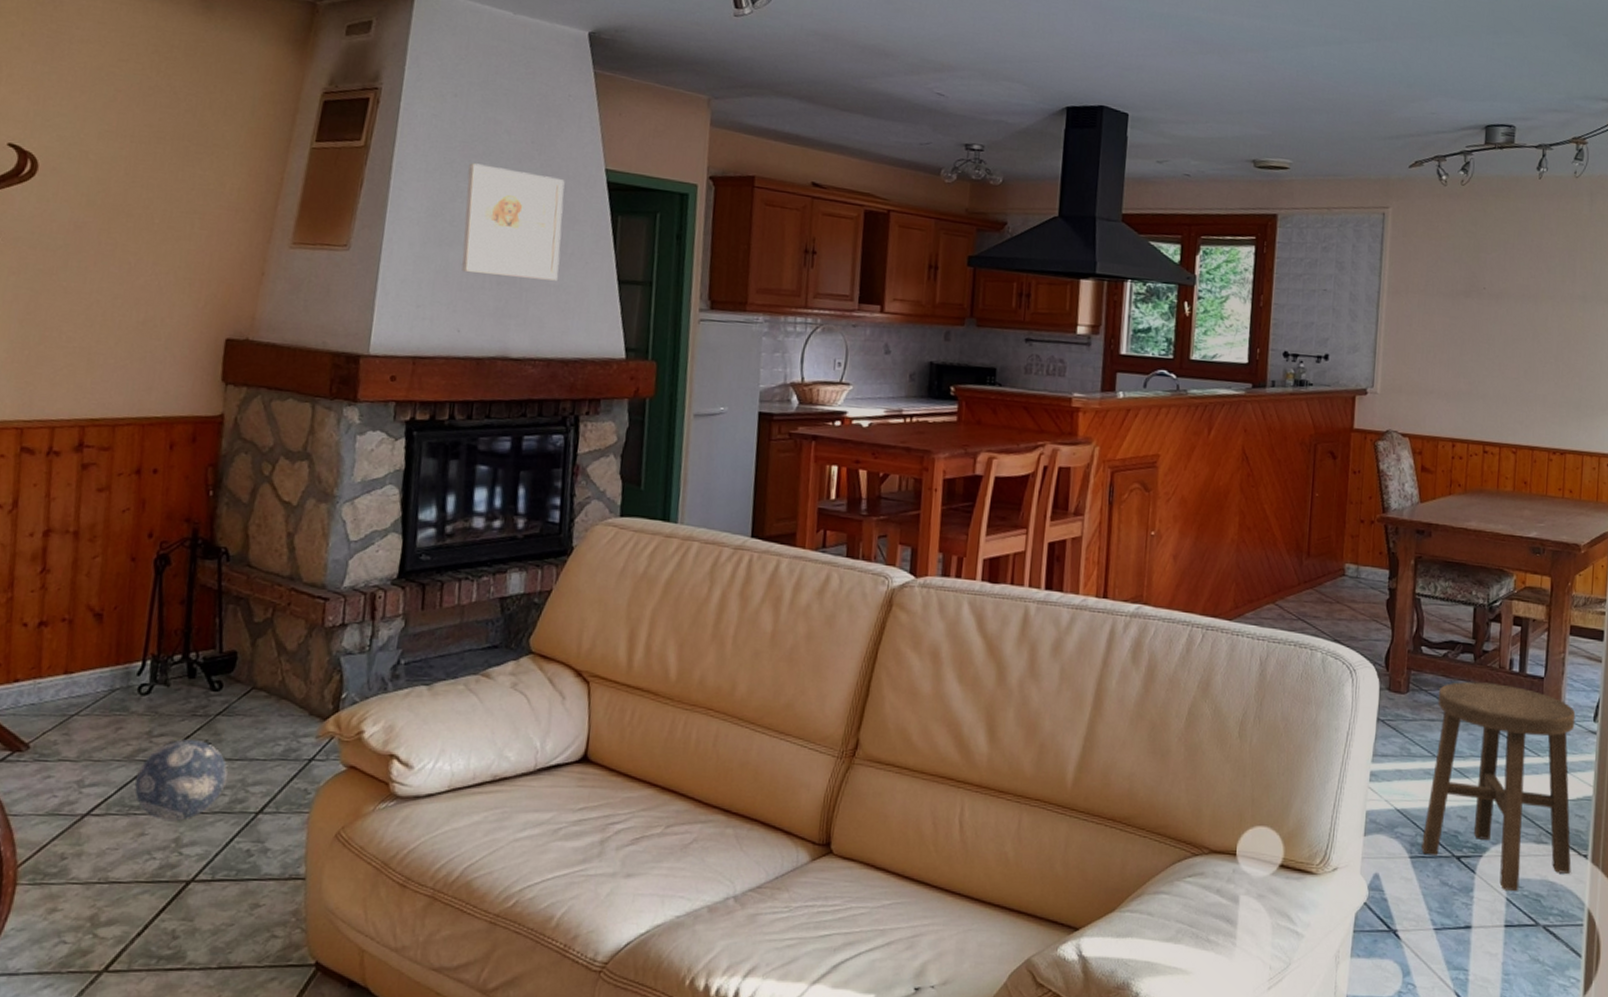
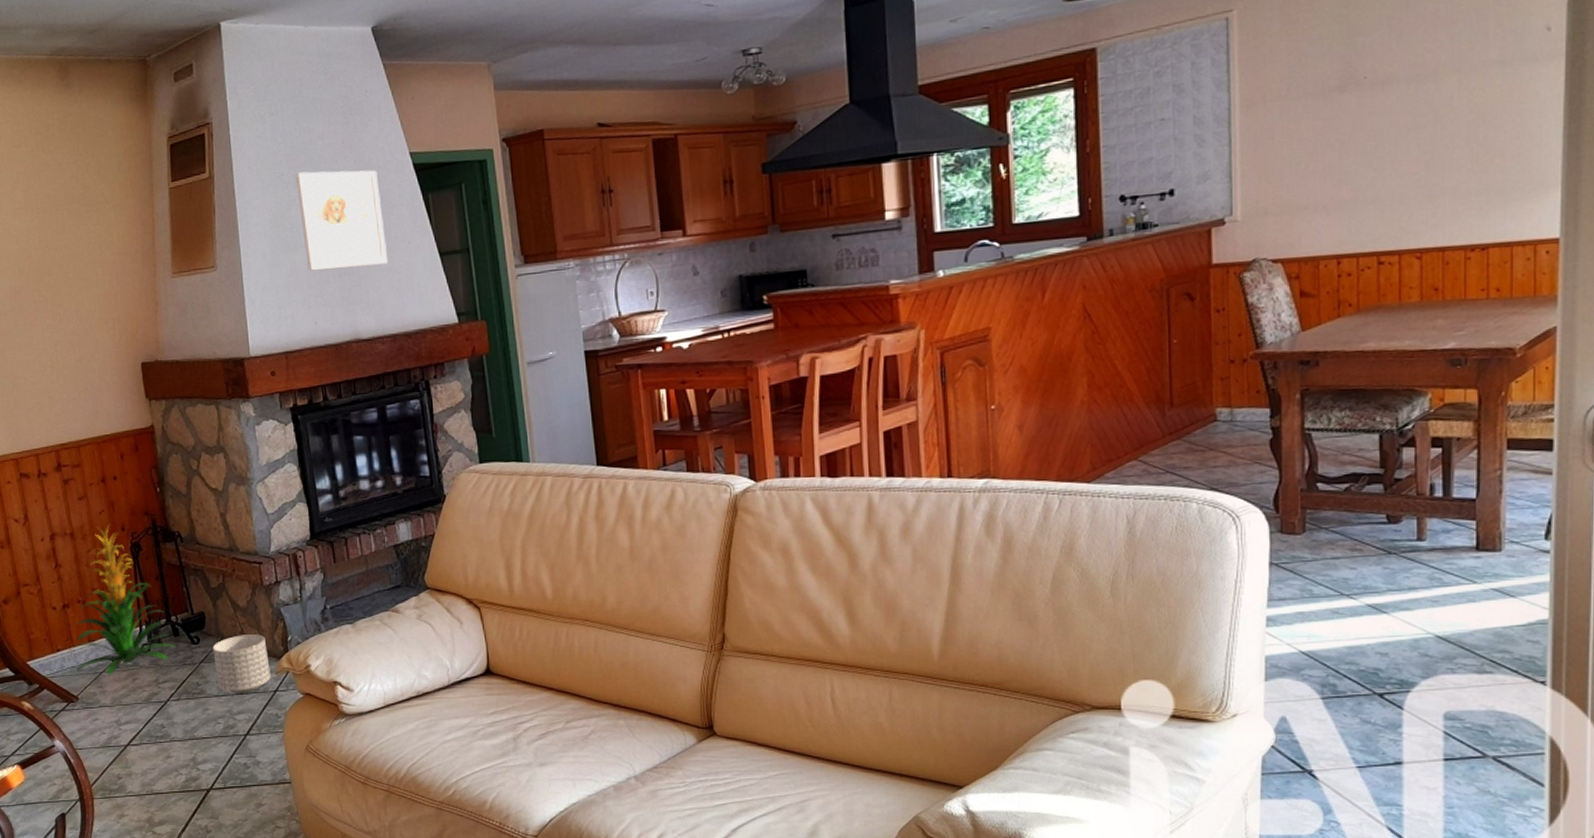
indoor plant: none [37,525,189,720] -> present [76,523,177,675]
decorative ball: present [134,739,228,821] -> none [155,683,218,745]
planter: none [234,685,312,760] -> present [213,634,271,694]
stool: present [1421,681,1576,892] -> none [1335,512,1525,725]

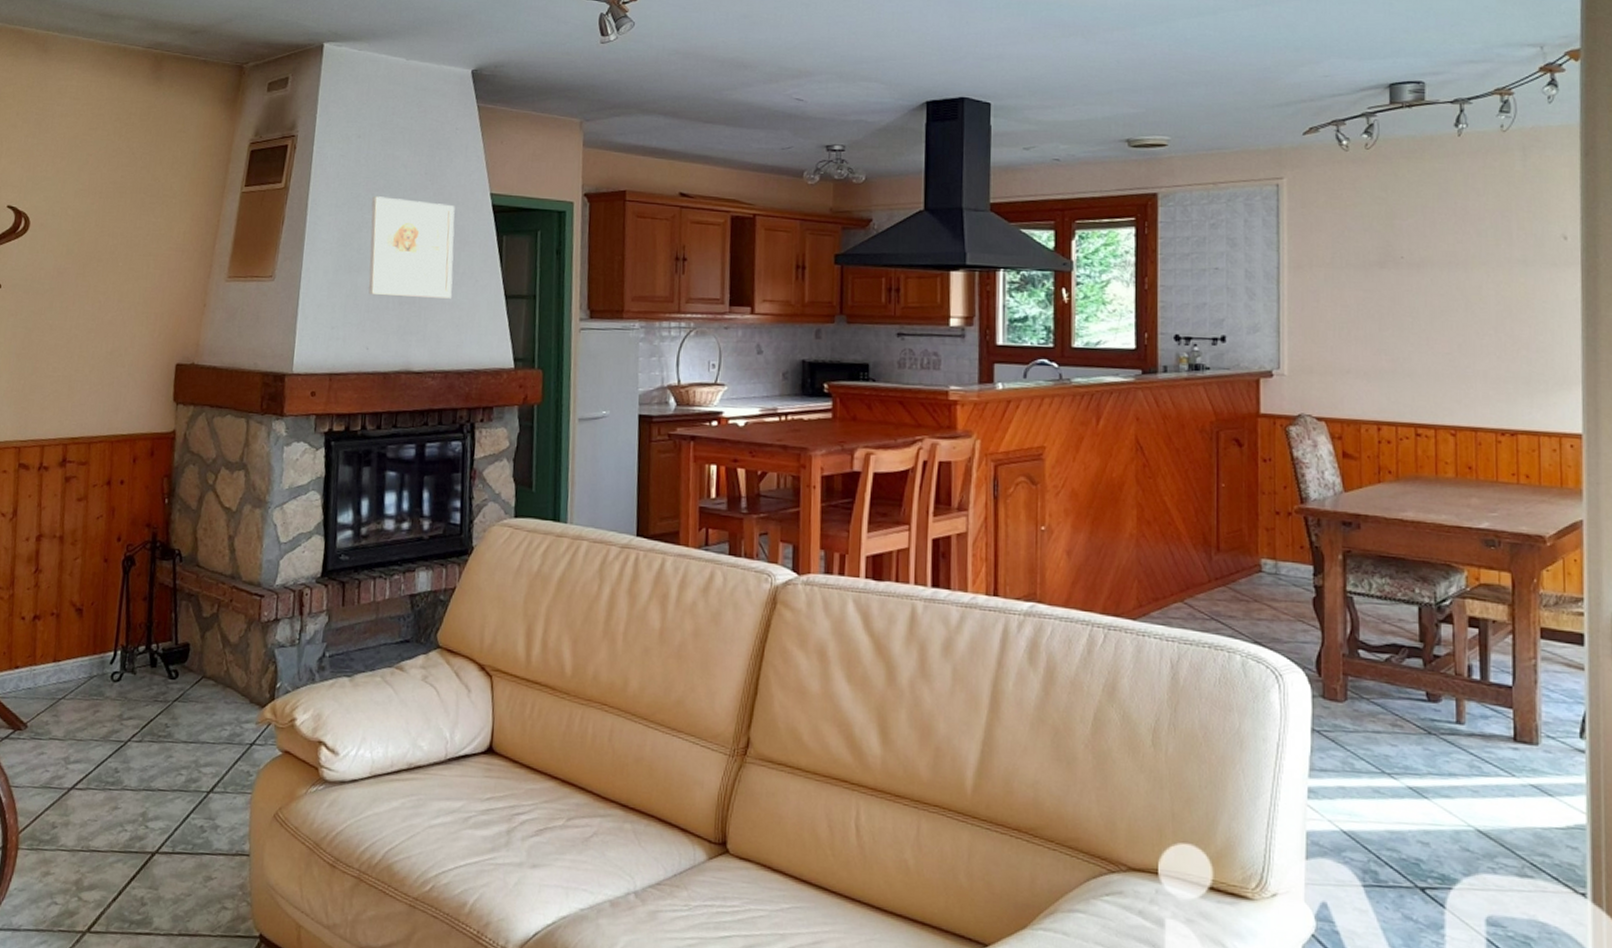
indoor plant: present [76,523,177,675] -> none [33,530,151,703]
planter: present [213,634,271,694] -> none [188,674,252,743]

